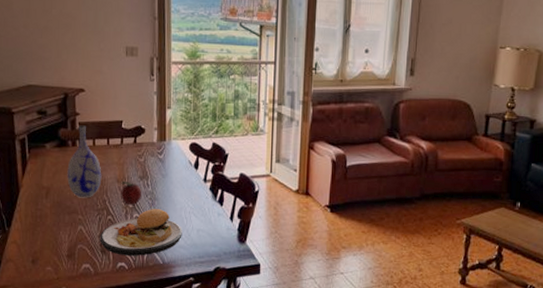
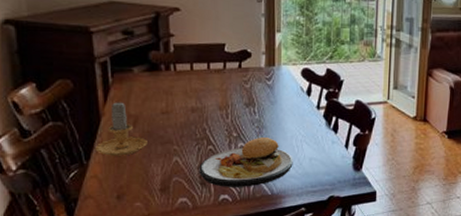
candle: none [15,174,57,224] -> present [95,101,147,156]
vase: present [67,125,102,198] -> none [159,47,201,127]
fruit: present [121,181,143,205] -> none [223,108,248,133]

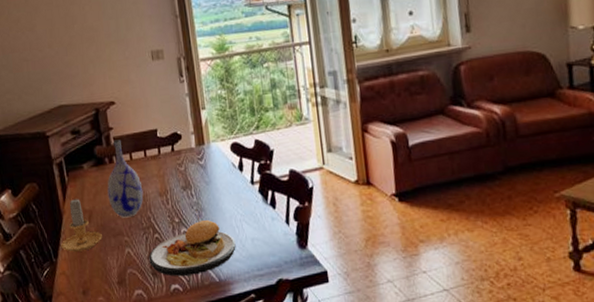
vase: none [159,47,201,127] -> present [107,139,144,218]

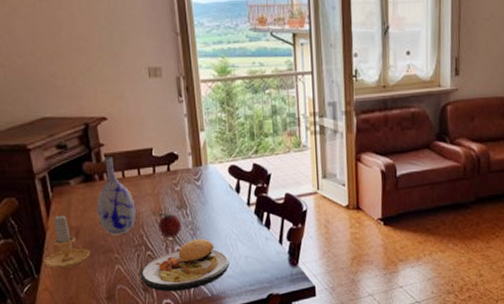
fruit: none [164,193,188,219] -> present [158,212,182,237]

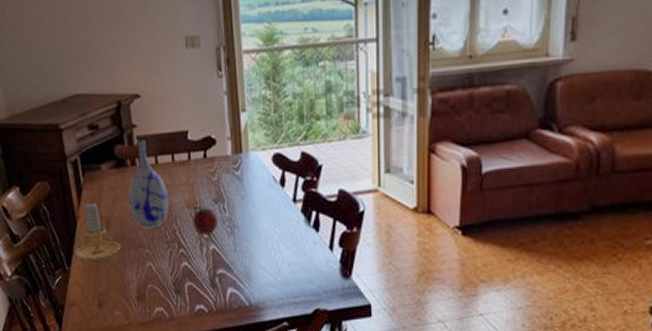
plate: present [140,228,230,292] -> none [172,225,271,296]

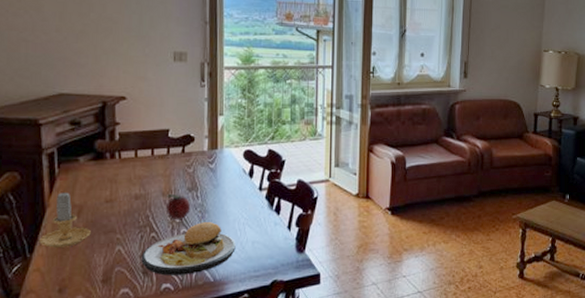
vase: present [128,139,169,229] -> none [104,135,145,215]
plate: none [172,225,271,296] -> present [141,211,236,276]

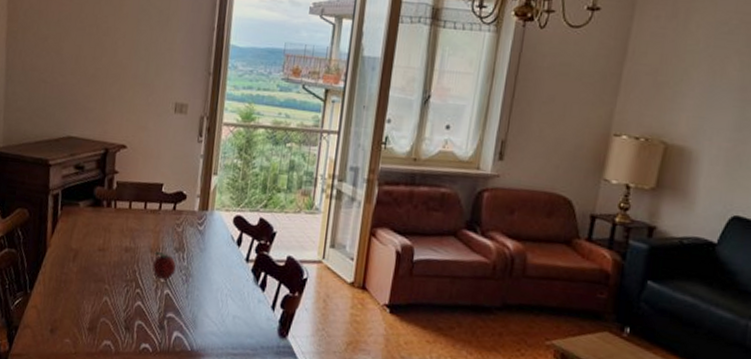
candle: present [39,191,91,248] -> none [38,233,83,290]
plate: present [141,211,236,276] -> none [124,274,217,339]

